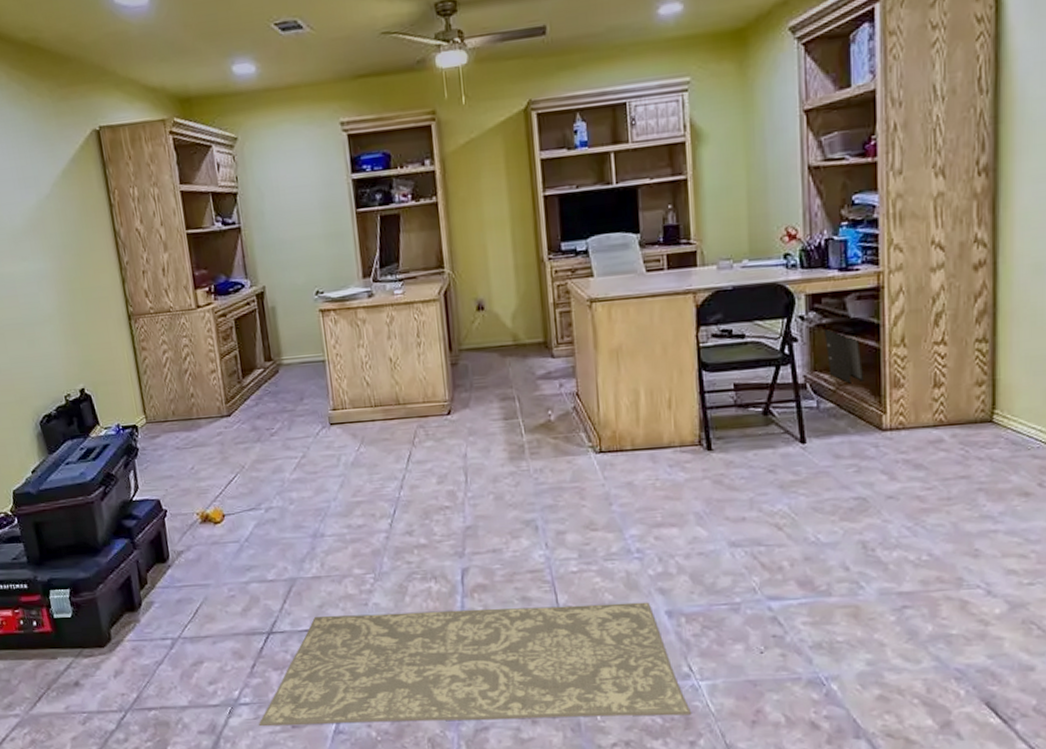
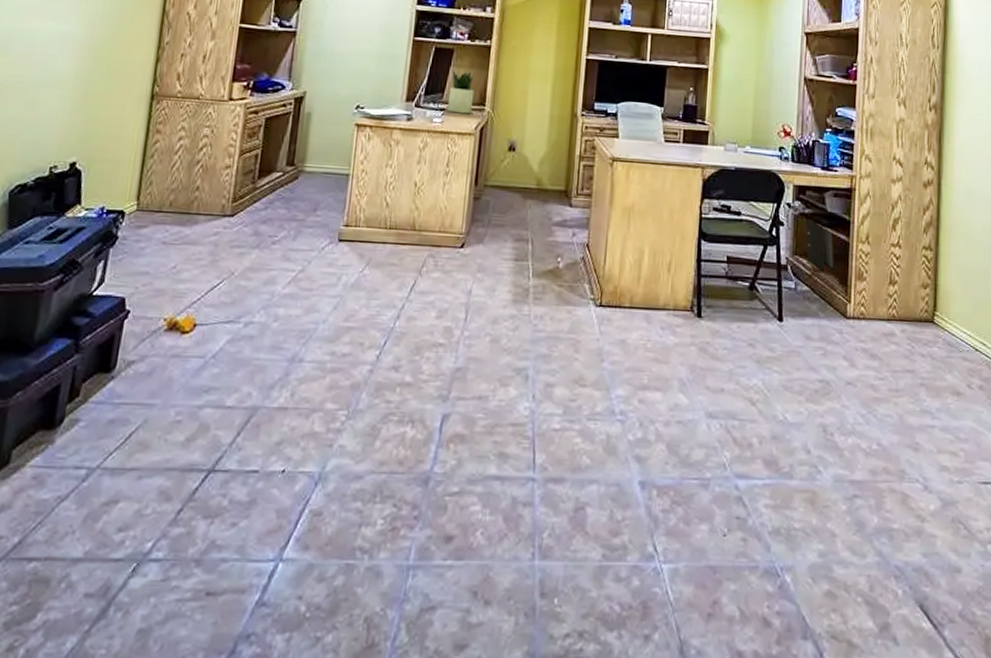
rug: present [258,602,691,727] -> none [164,454,650,603]
planter: none [402,234,434,282] -> present [444,70,474,115]

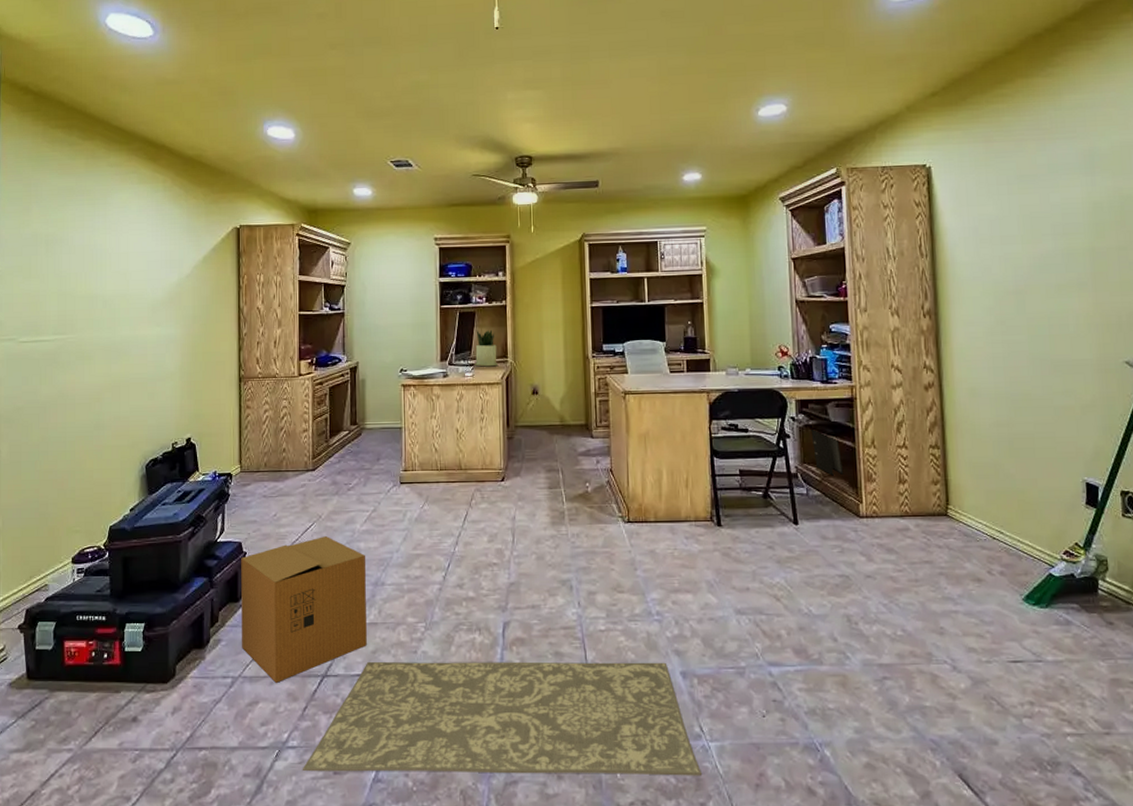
box: none [106,298,285,477] -> present [241,536,367,683]
rug: none [164,454,650,603] -> present [302,661,701,776]

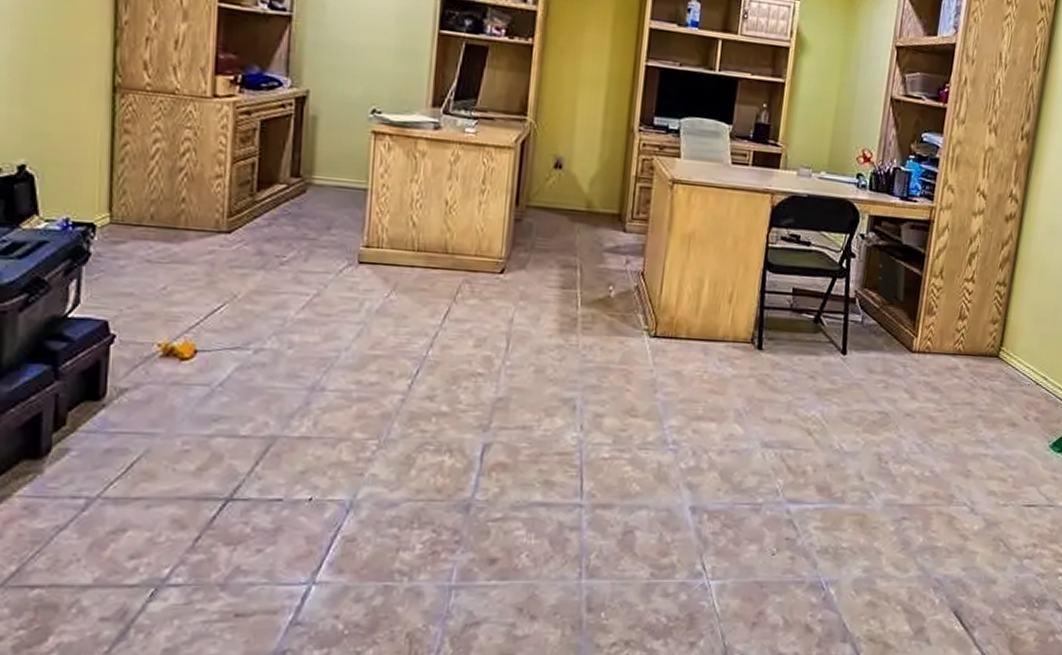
box: present [241,536,367,683] -> none [103,322,301,506]
rug: present [302,661,701,776] -> none [188,483,697,615]
planter: present [473,329,499,367] -> none [478,71,514,125]

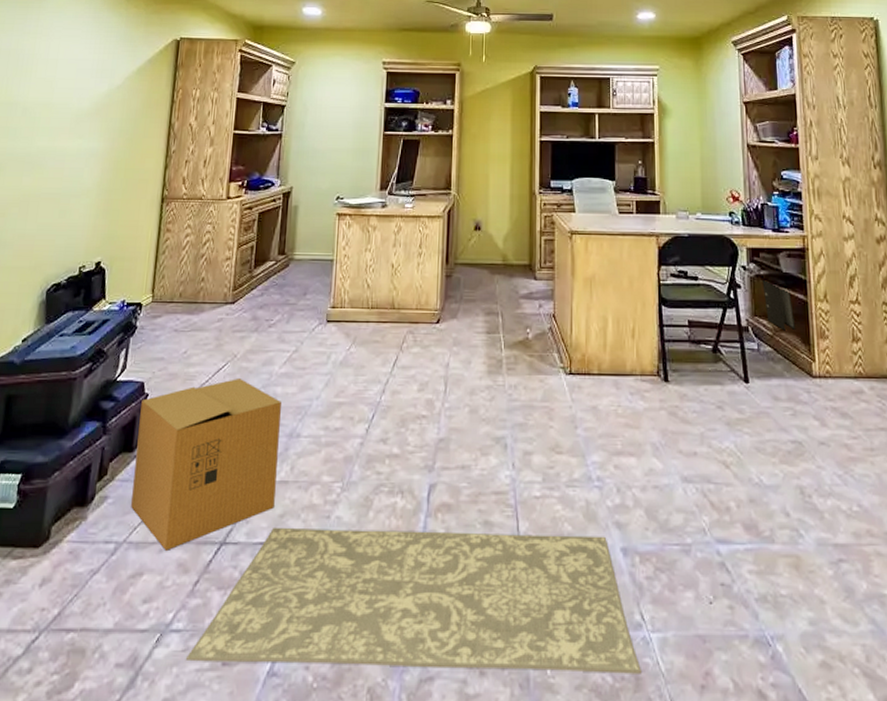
box: none [103,322,301,506] -> present [131,379,283,550]
rug: none [188,483,697,615] -> present [185,527,641,674]

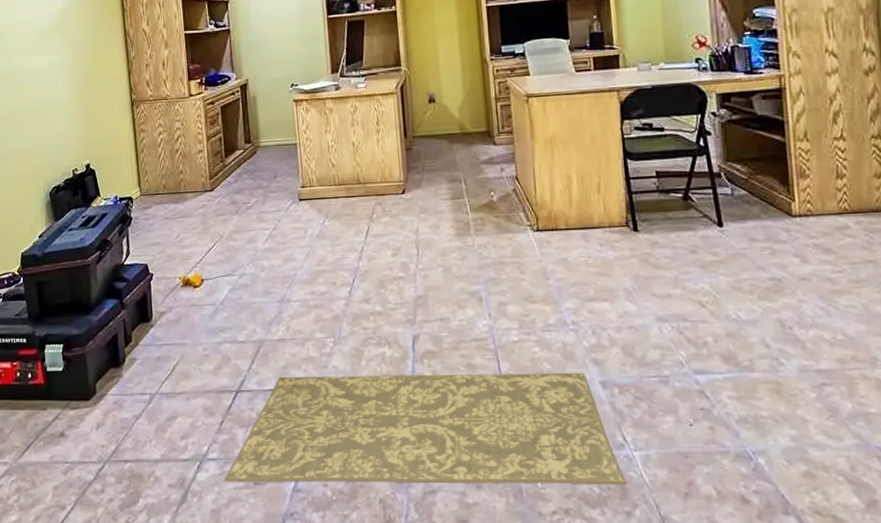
box: present [131,379,283,550] -> none [148,256,277,398]
binder: present [762,280,795,331] -> none [734,125,772,174]

